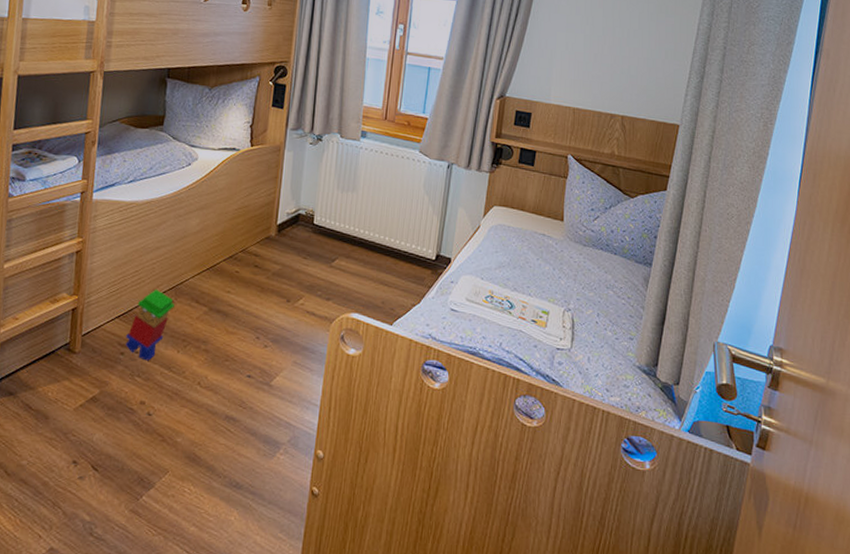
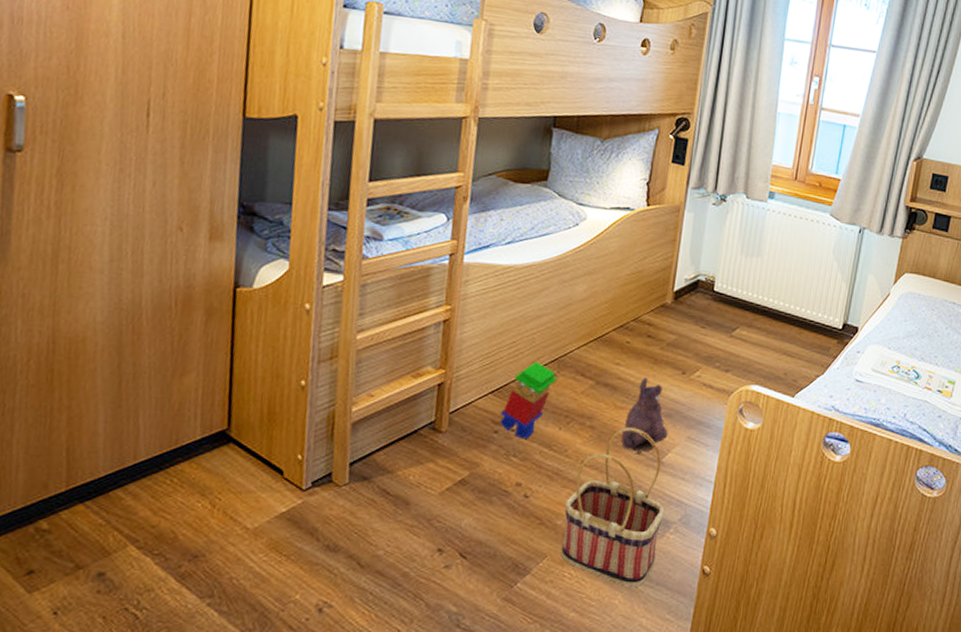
basket: none [181,351,275,505] -> present [561,427,665,588]
plush toy: none [234,305,276,375] -> present [622,377,668,452]

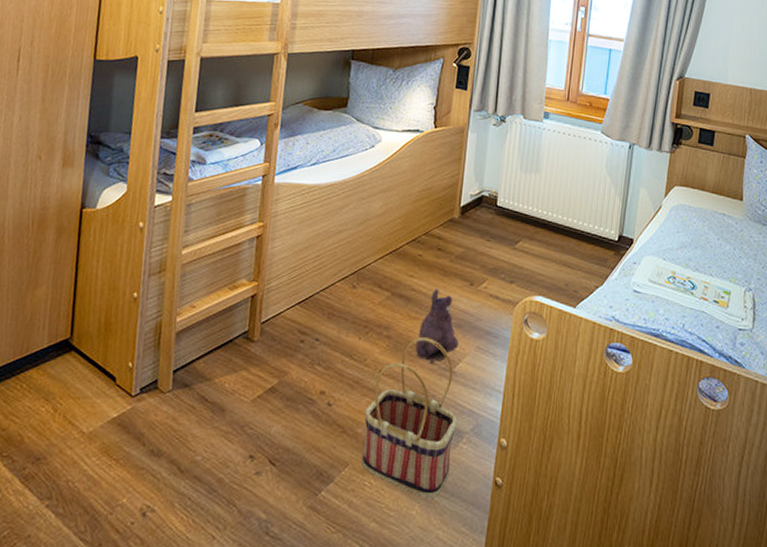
stacking toy: present [499,361,558,439] -> none [305,273,358,349]

